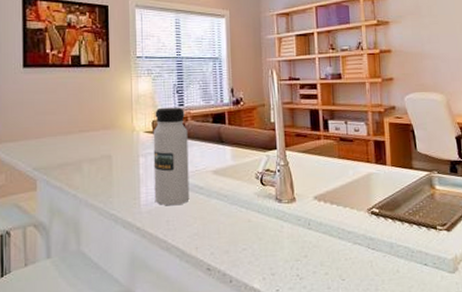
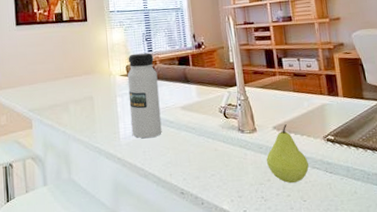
fruit: none [304,194,350,260] -> present [266,124,309,184]

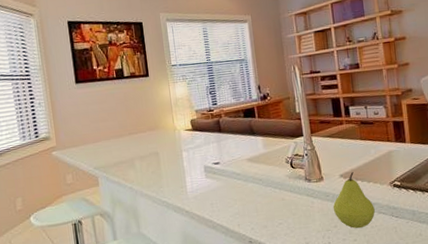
water bottle: present [127,52,162,139] -> none [192,106,229,192]

